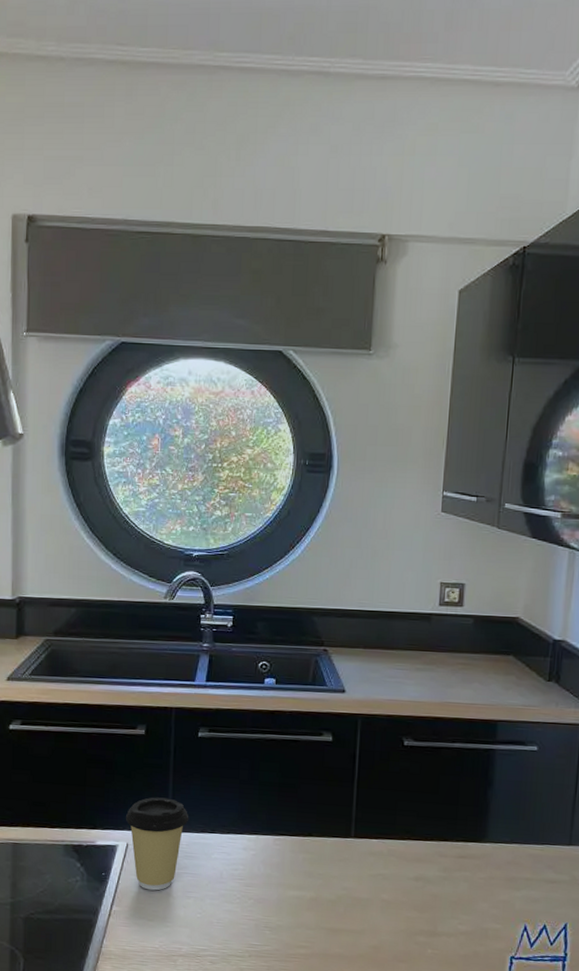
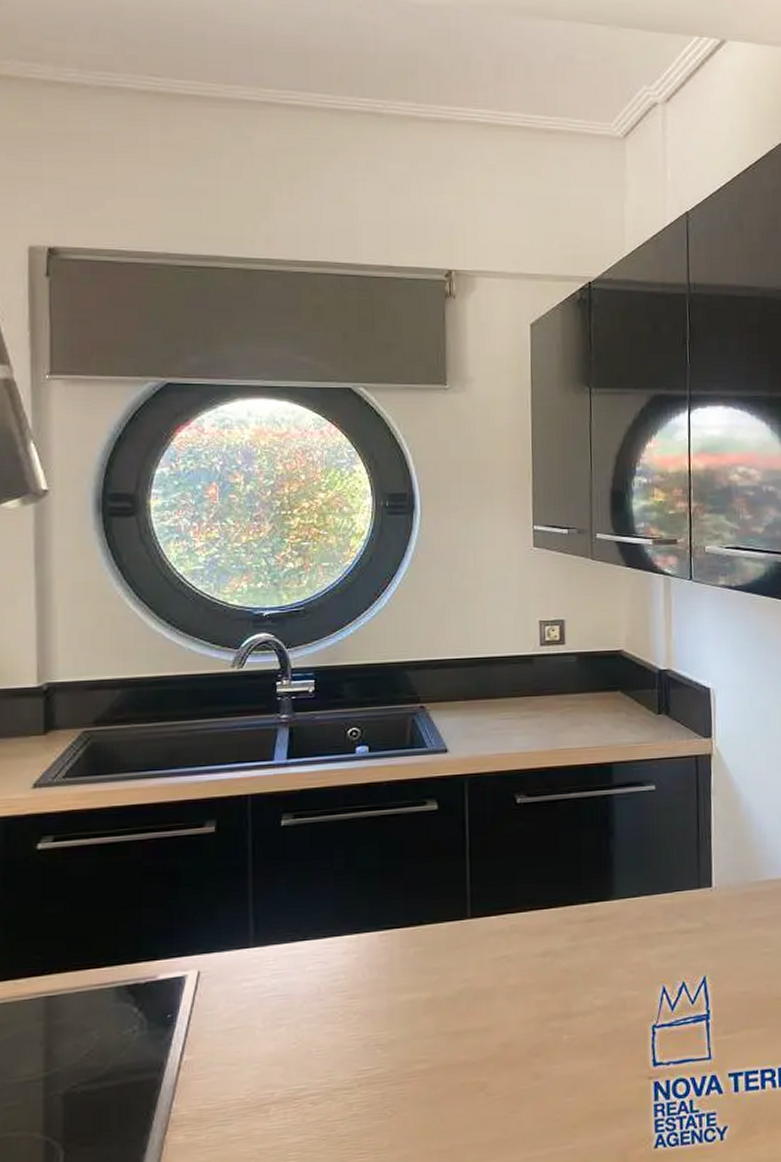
coffee cup: present [125,797,189,891] -> none [194,905,275,1026]

